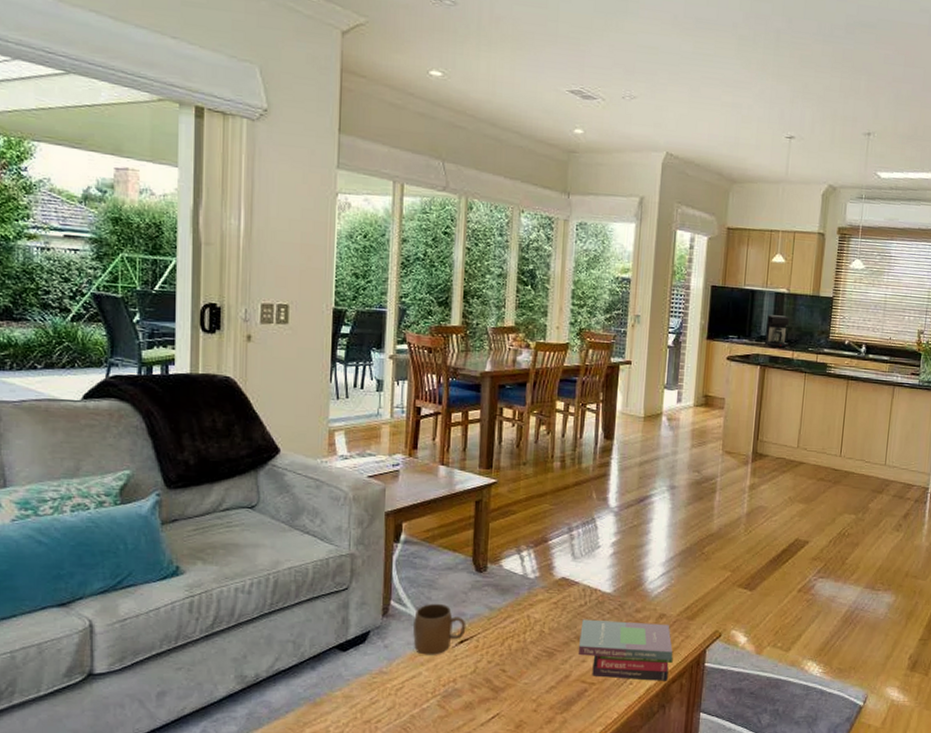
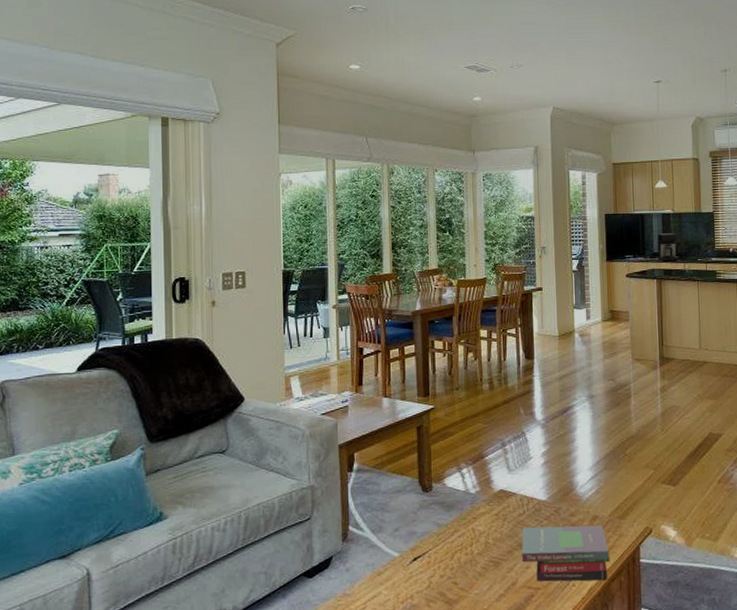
mug: present [412,603,466,655] -> none [370,524,418,575]

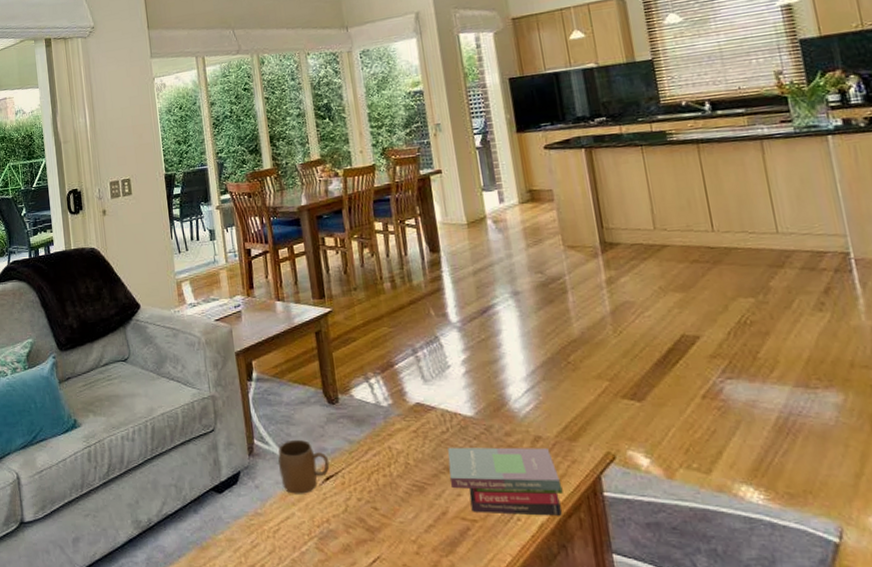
mug: none [370,524,418,575] -> present [278,439,330,494]
coffee maker: present [657,233,679,262] -> none [579,90,613,127]

